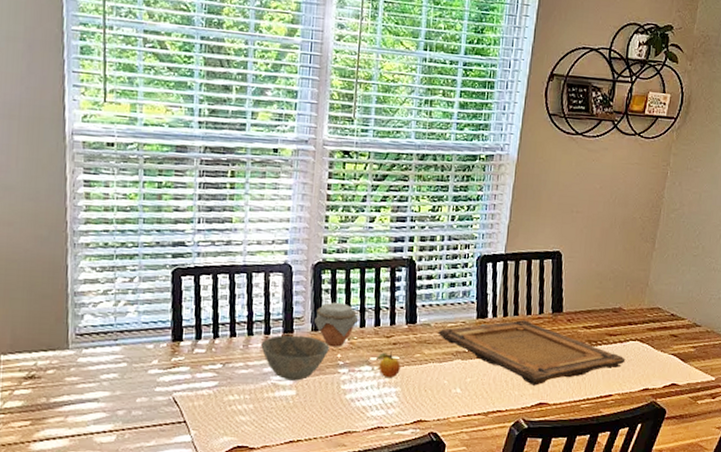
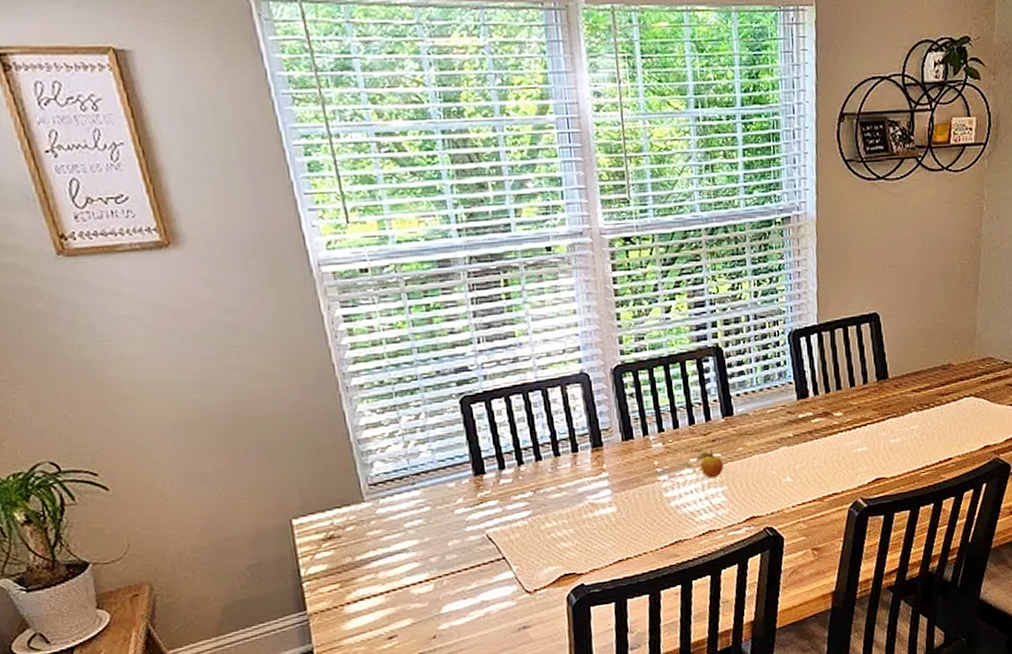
bowl: present [261,334,330,381] -> none [570,447,645,498]
jar: present [315,301,359,347] -> none [623,405,671,455]
picture frame: present [437,319,626,386] -> none [757,392,962,462]

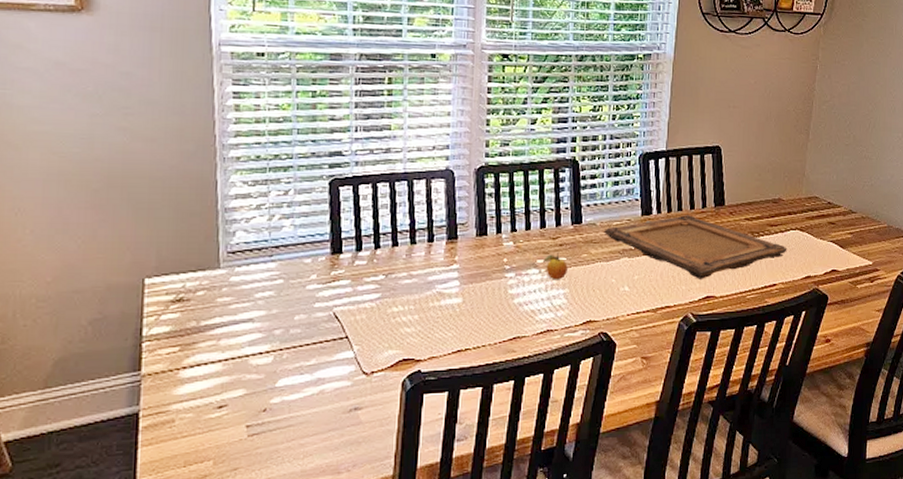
picture frame: none [757,392,962,462] -> present [603,214,787,279]

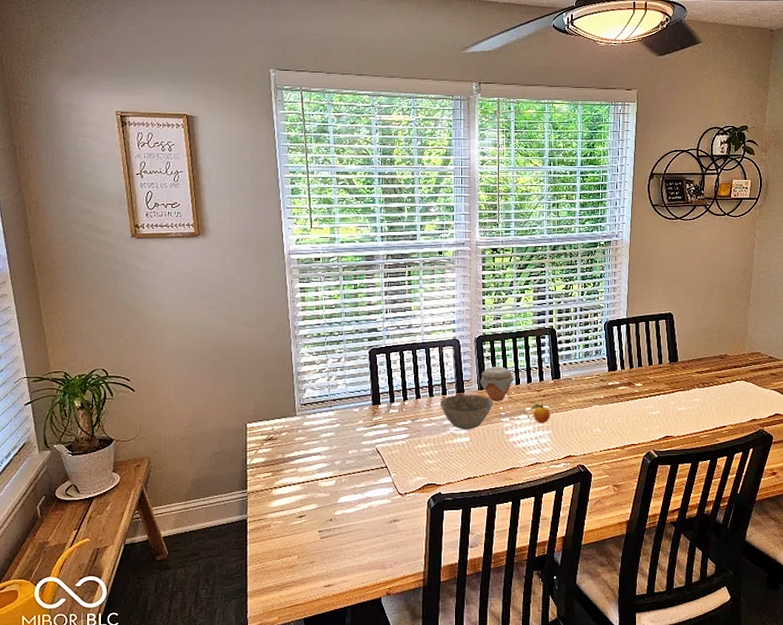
bowl: none [425,241,495,288] -> present [440,394,493,430]
jar: none [479,205,524,251] -> present [480,366,515,401]
picture frame: present [603,214,787,279] -> none [578,369,734,422]

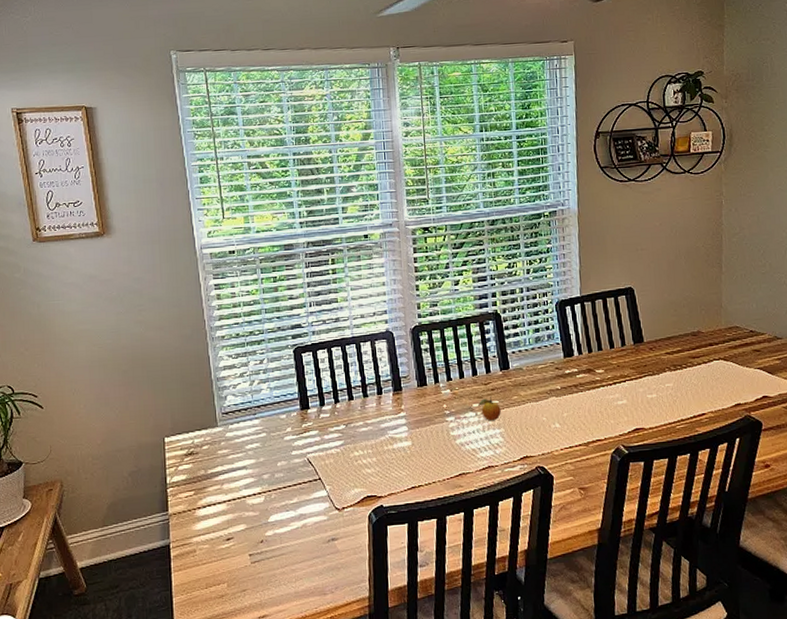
bowl: present [440,394,493,430] -> none [376,391,436,433]
jar: present [480,366,515,401] -> none [419,358,458,399]

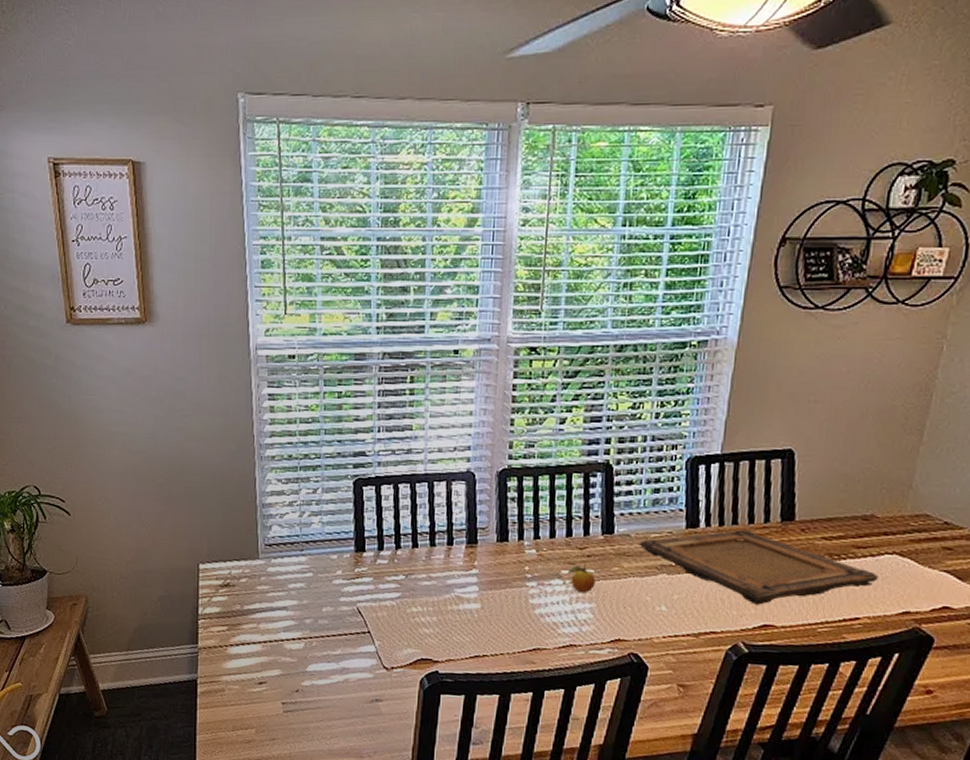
picture frame: none [530,353,713,413] -> present [639,528,879,605]

